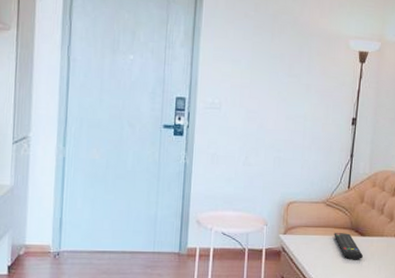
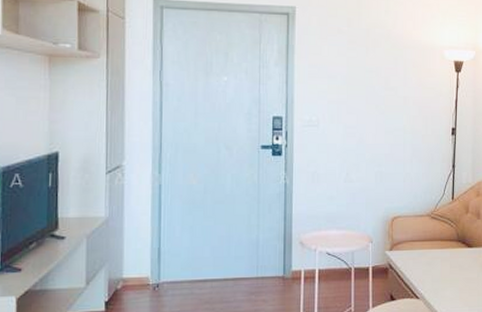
remote control: present [334,233,363,260] -> none [441,245,471,273]

